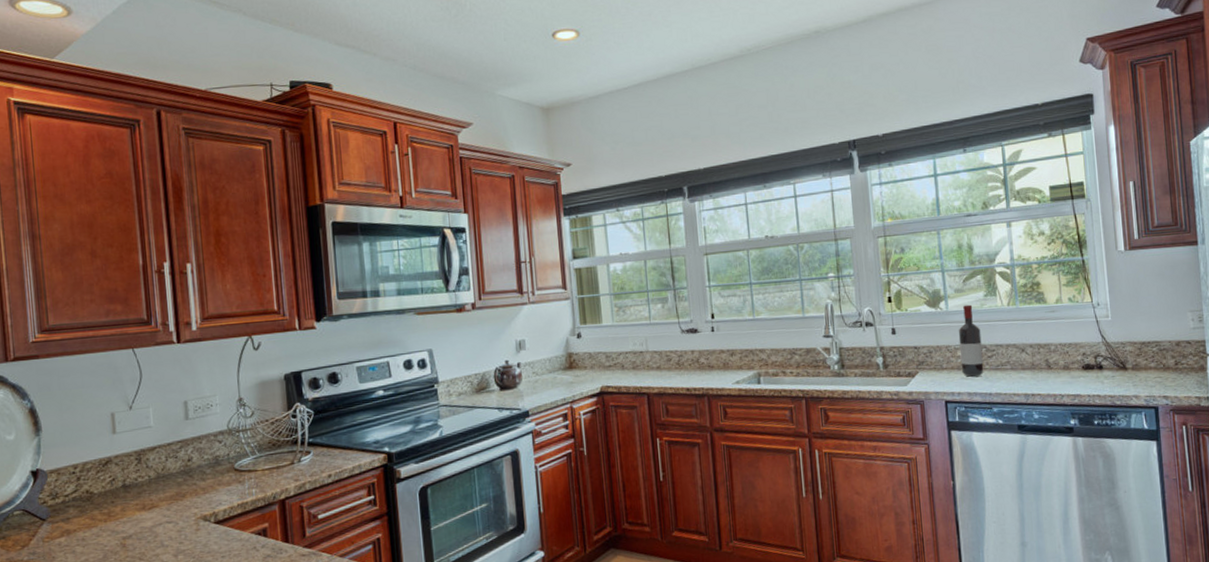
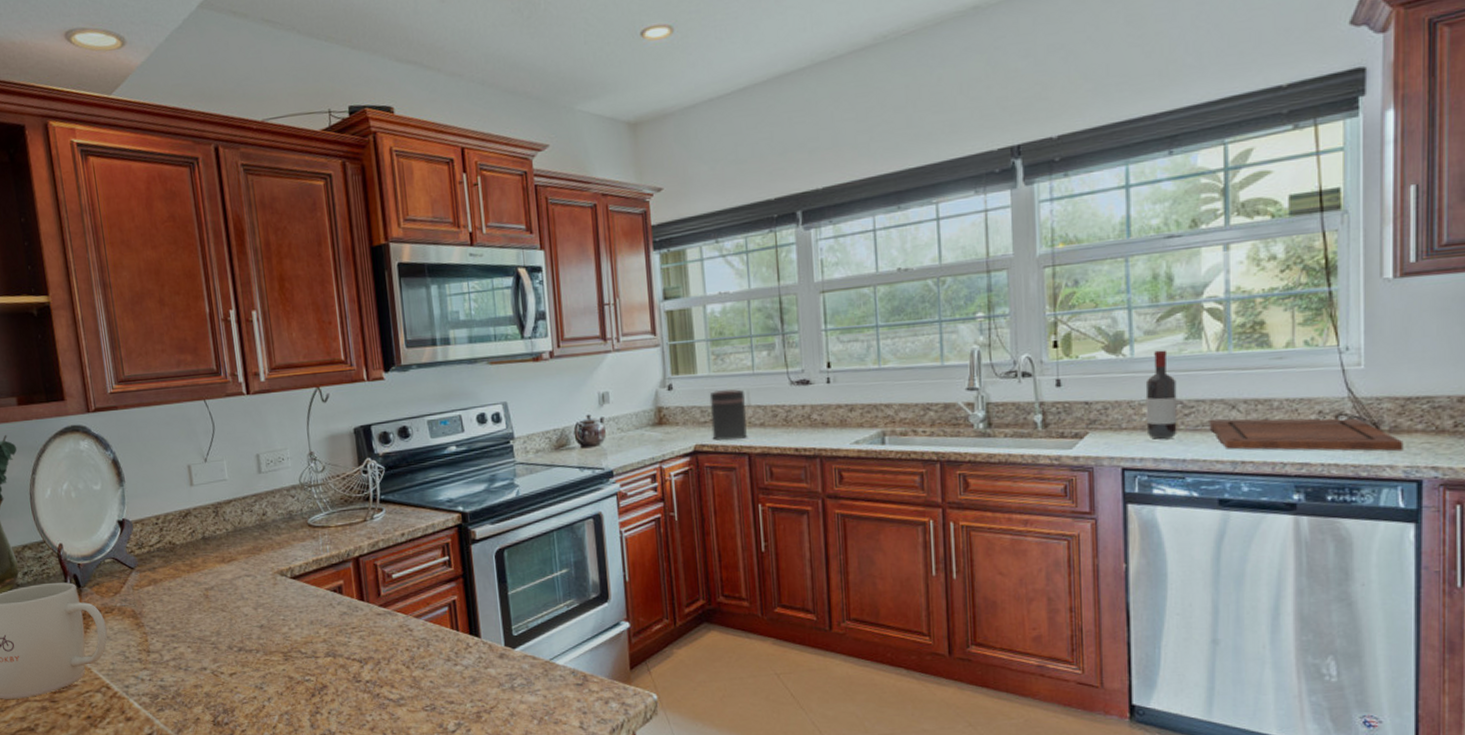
cylinder: none [613,337,646,383] -> present [709,389,747,441]
cutting board: none [1006,358,1143,385] -> present [1209,418,1404,452]

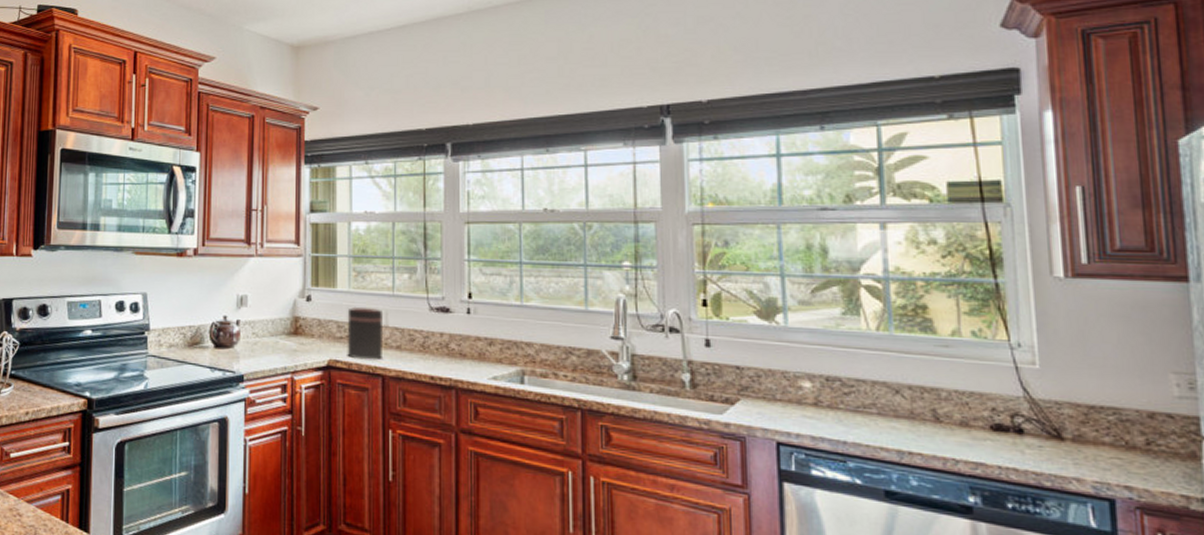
wine bottle: present [1145,350,1177,439] -> none [800,322,837,417]
cutting board: present [1209,418,1404,452] -> none [870,401,1091,464]

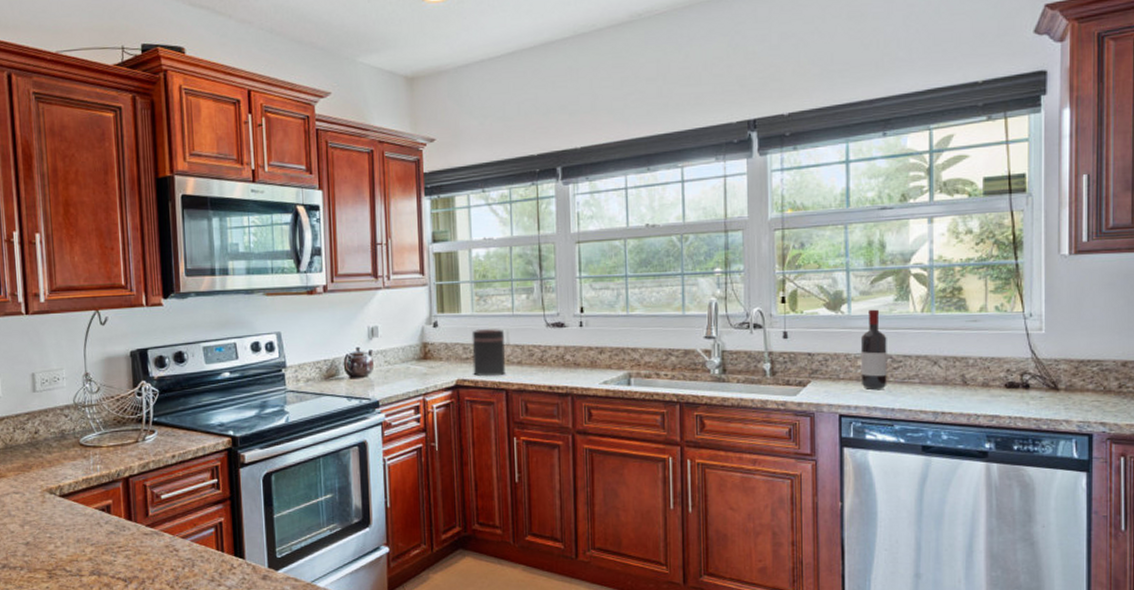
wine bottle: none [800,322,837,417] -> present [860,309,887,390]

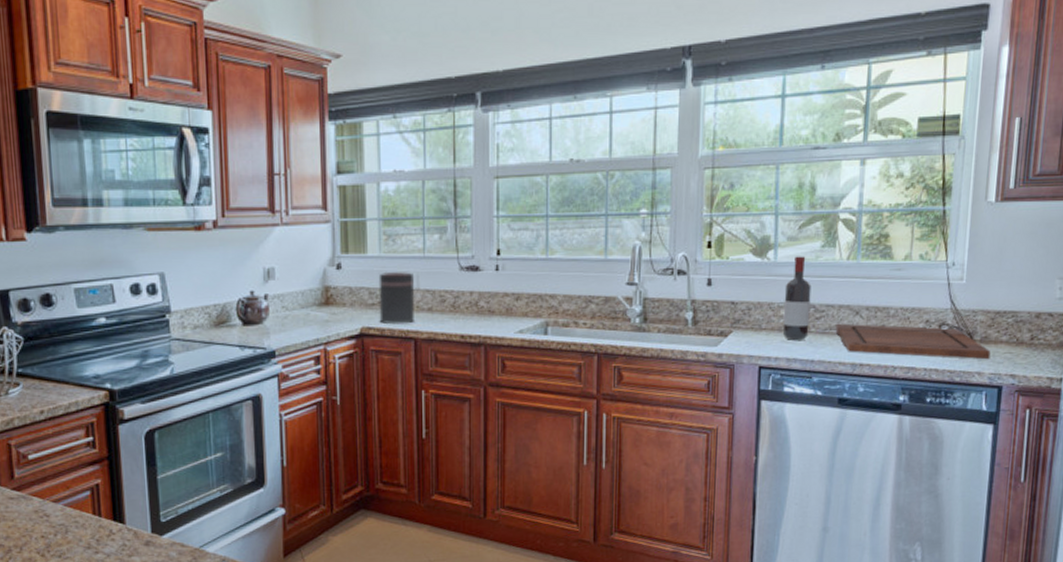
cutting board: none [914,373,1077,408] -> present [835,323,991,360]

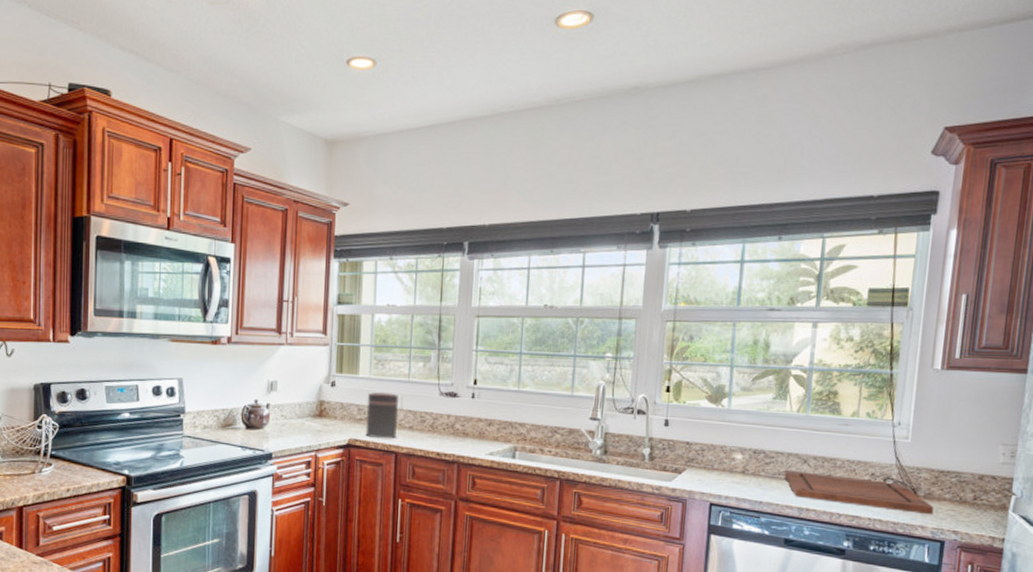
wine bottle: present [782,256,812,340] -> none [733,405,763,482]

